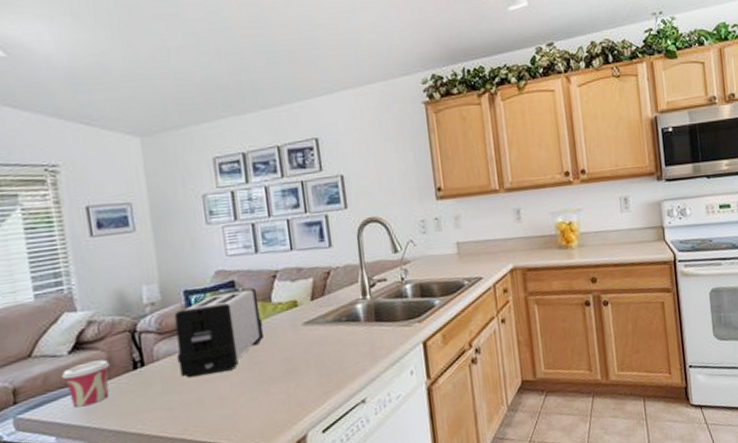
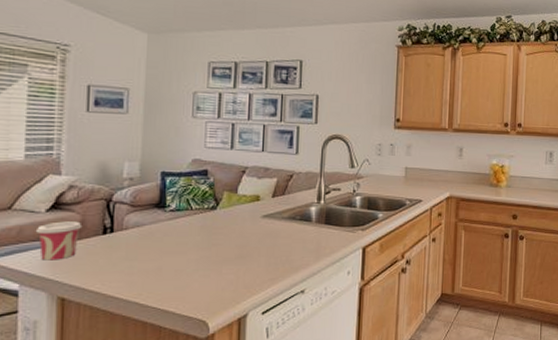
toaster: present [174,288,263,378] -> none [144,178,227,249]

